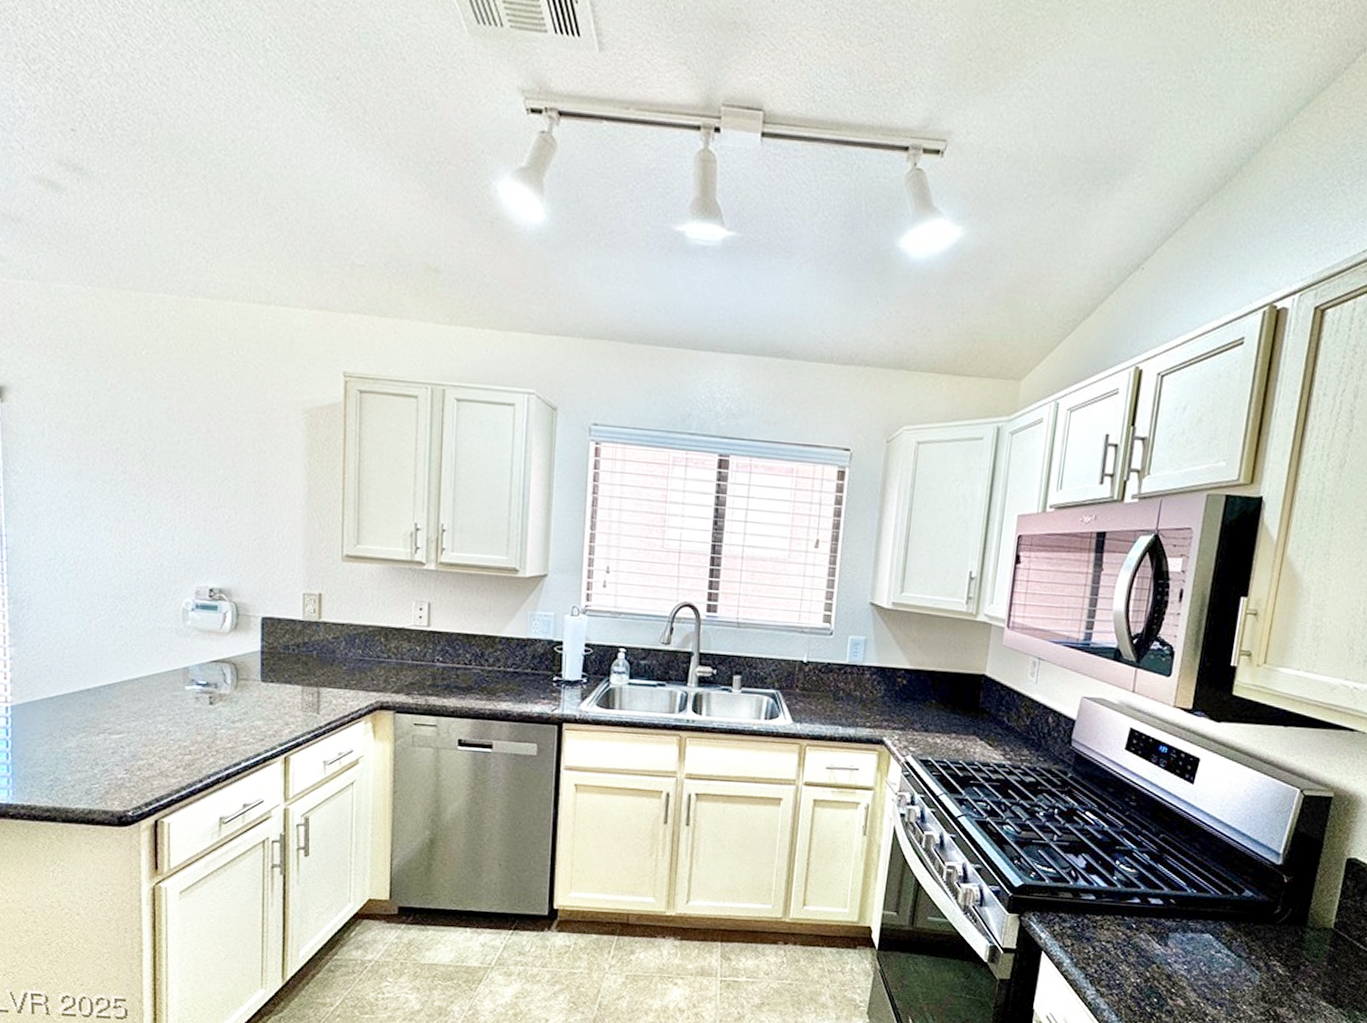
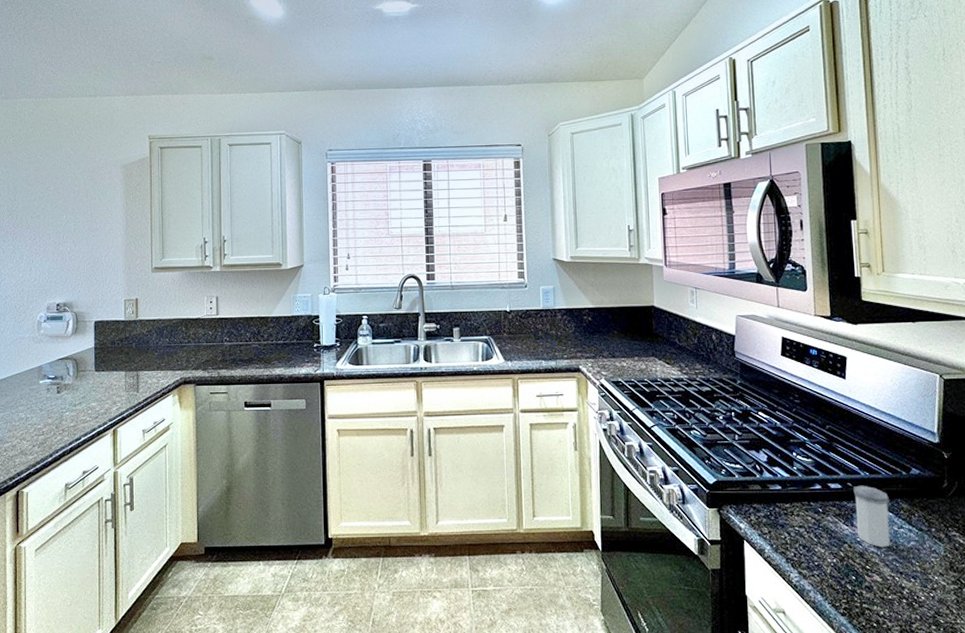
salt shaker: none [1169,903,1213,972] -> present [853,485,890,548]

